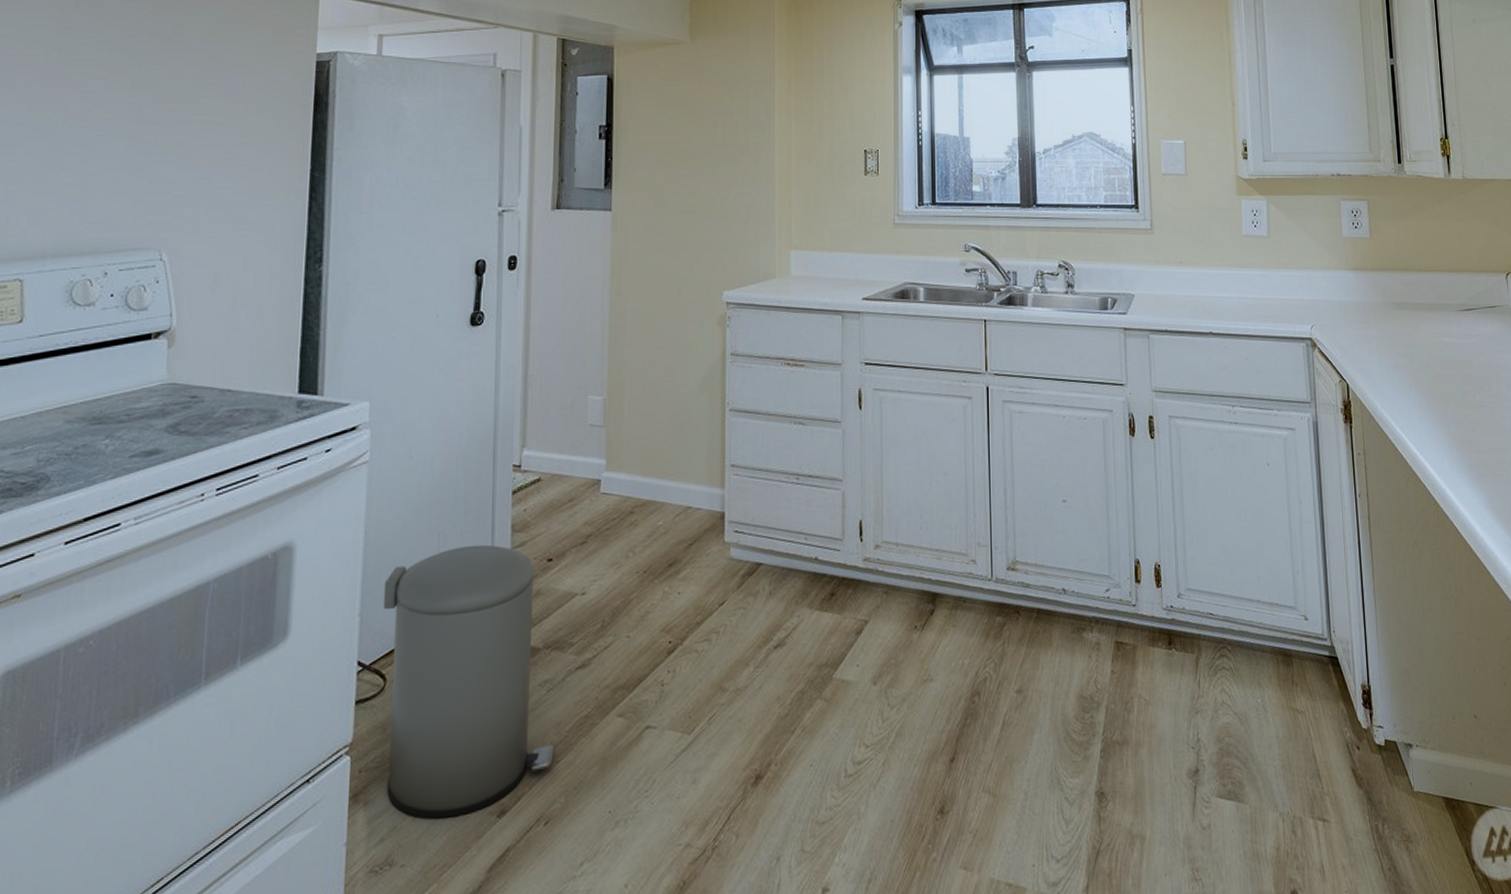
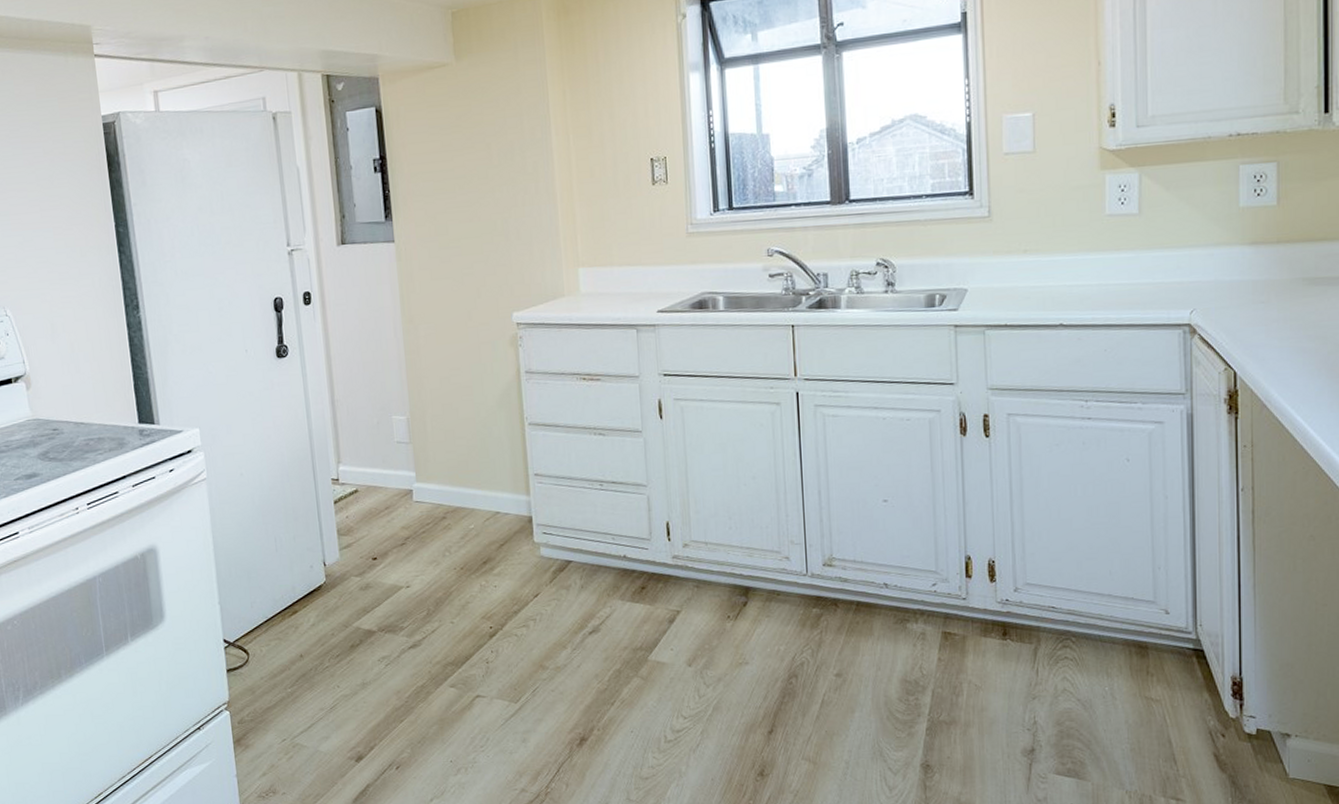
pedal bin: present [383,544,555,820] -> none [235,546,398,761]

